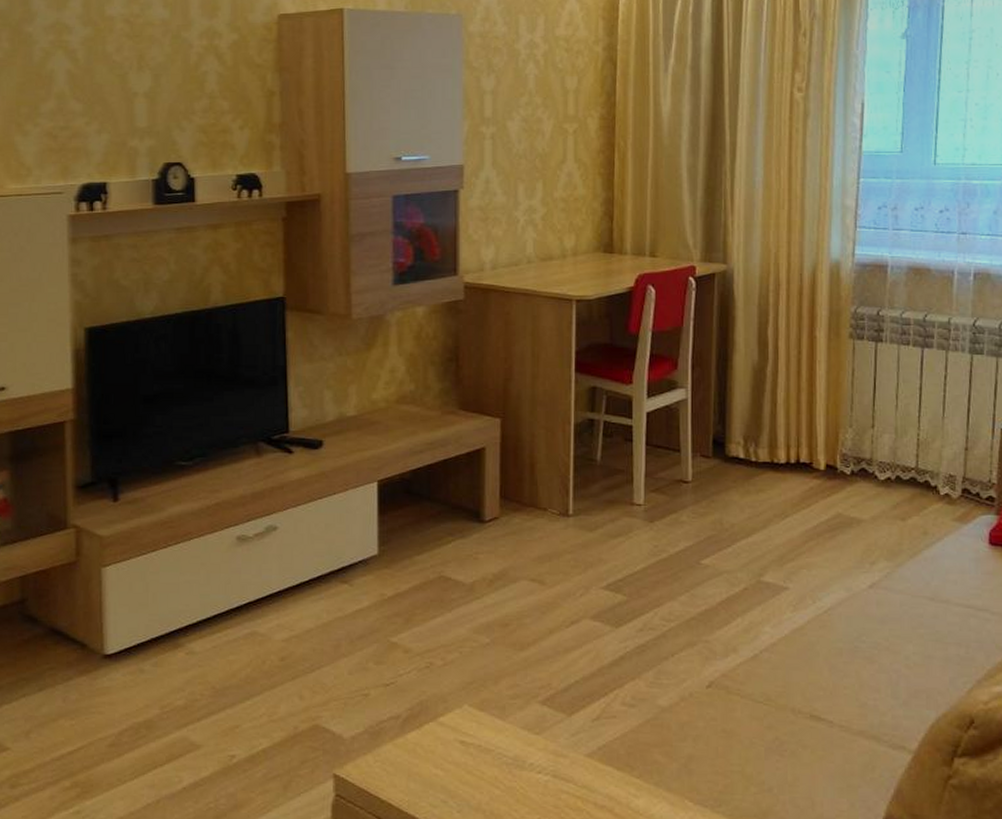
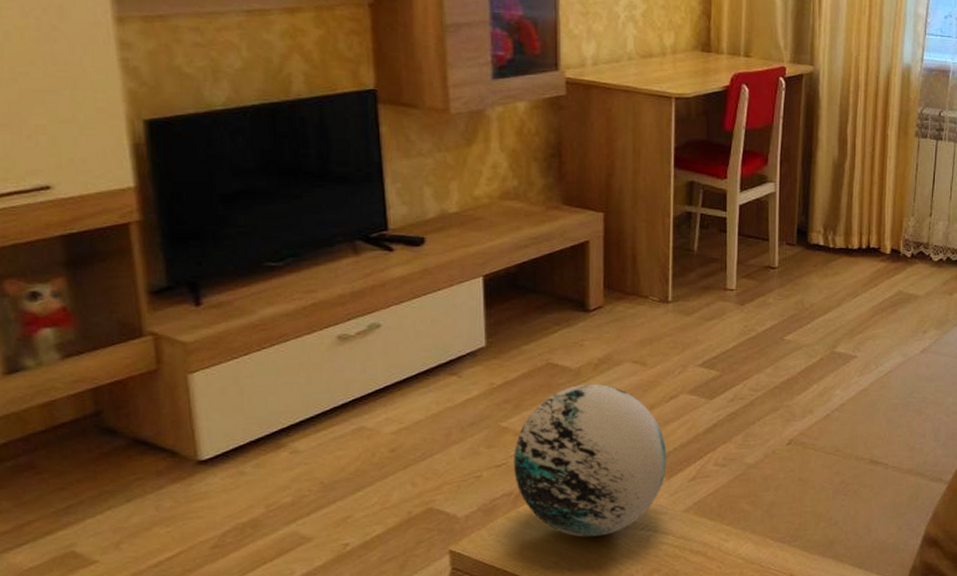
decorative orb: none [403,601,568,776] -> present [514,383,667,537]

